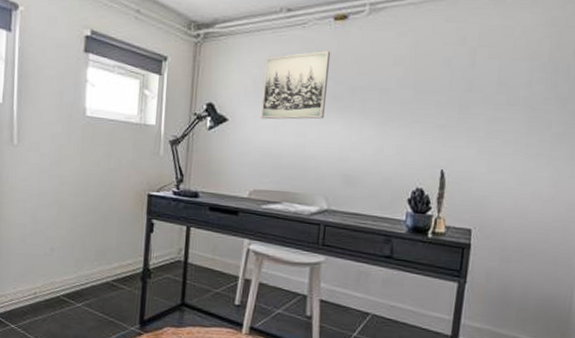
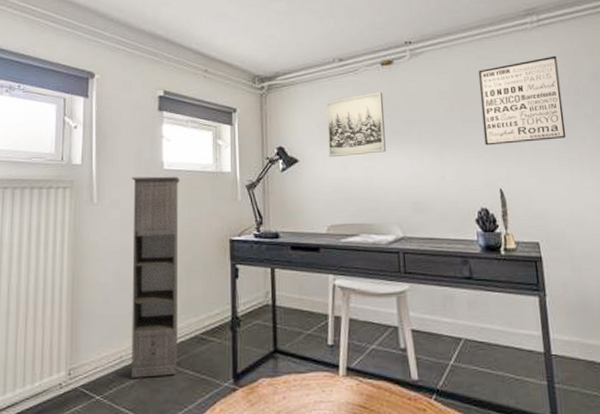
storage cabinet: none [44,121,102,315] -> present [131,176,180,378]
wall art: none [435,24,542,122] -> present [478,55,567,146]

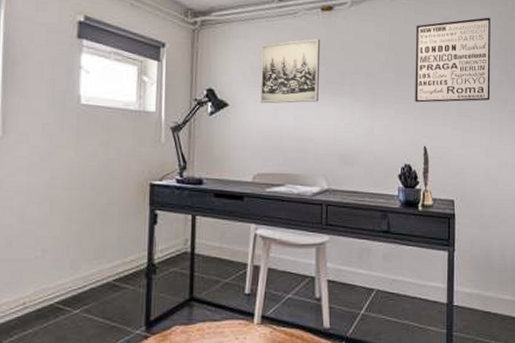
storage cabinet: present [131,176,180,378] -> none [35,110,98,325]

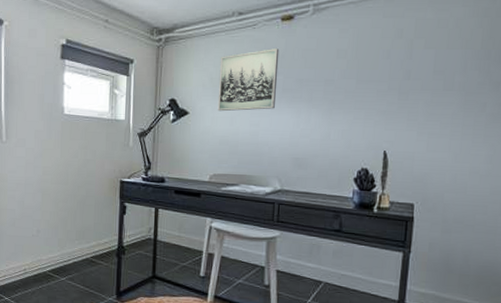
wall art: present [415,17,491,103] -> none [377,15,474,108]

